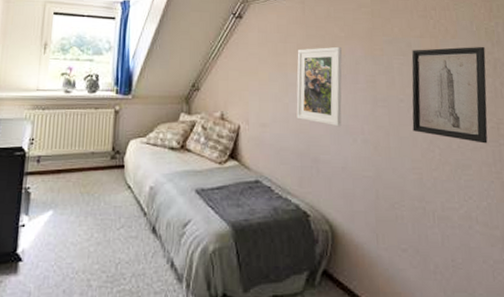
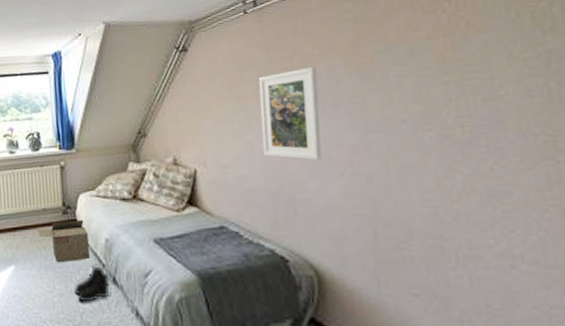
cardboard box: none [82,166,135,210] -> present [37,219,90,263]
boots: none [112,213,150,252] -> present [74,265,111,302]
wall art: present [411,46,488,144] -> none [416,37,538,164]

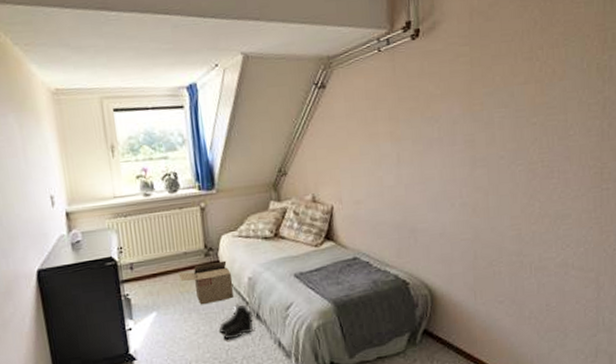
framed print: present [258,66,322,161] -> none [389,106,439,194]

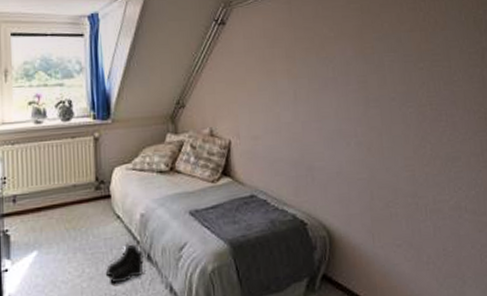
cardboard box: present [178,260,233,305] -> none [65,195,124,244]

